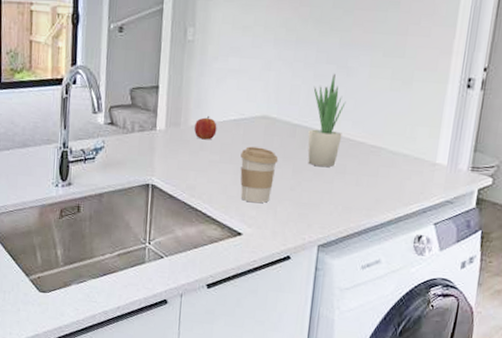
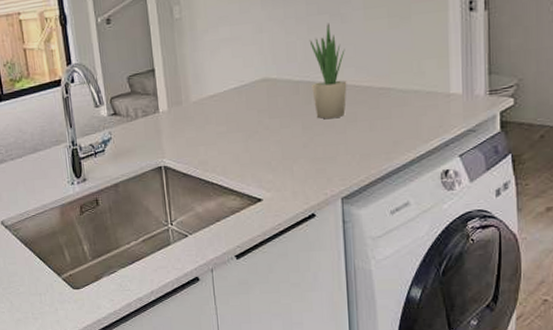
fruit: present [194,116,217,140] -> none [196,89,219,114]
coffee cup: present [240,146,279,203] -> none [247,110,286,167]

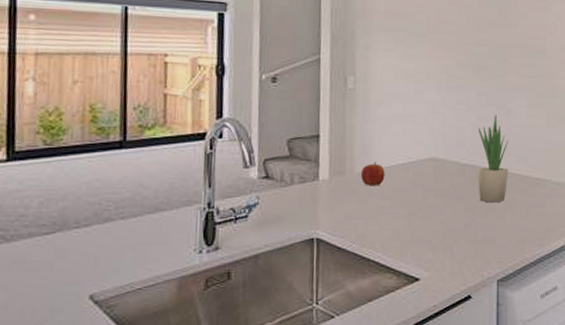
fruit: none [196,89,219,114] -> present [361,162,385,186]

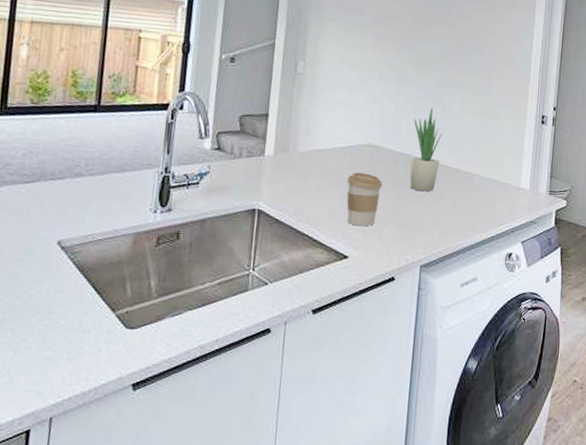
fruit: present [361,162,385,186] -> none [303,144,325,166]
coffee cup: none [412,189,450,246] -> present [346,172,383,226]

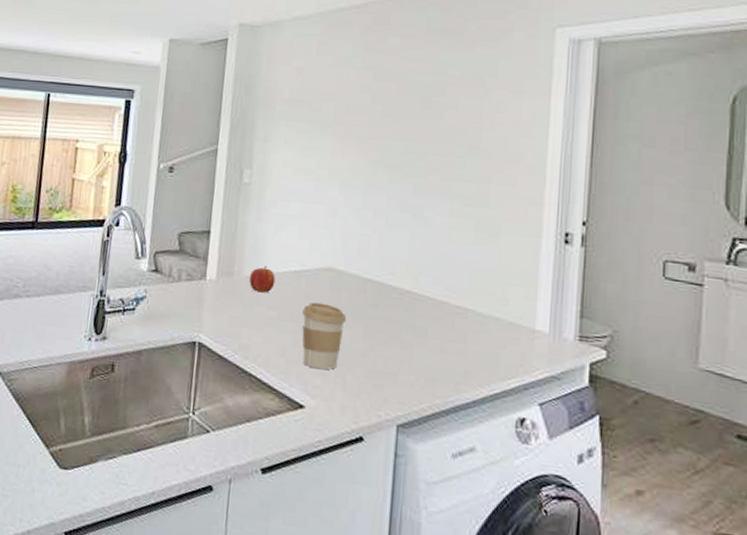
fruit: none [303,144,325,166] -> present [249,266,276,293]
potted plant: present [409,108,443,191] -> none [381,223,424,330]

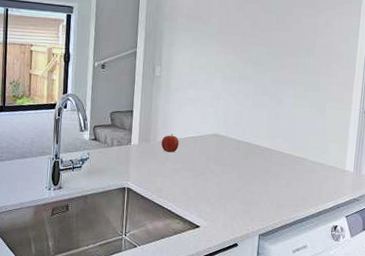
coffee cup: present [302,302,347,370] -> none [197,157,227,202]

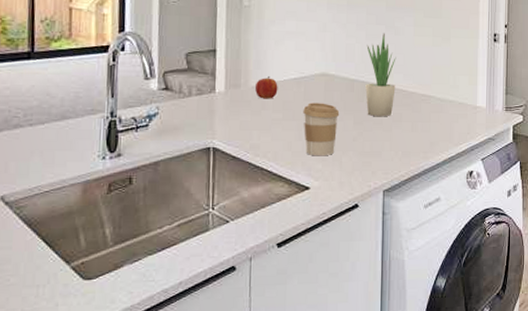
coffee cup: none [197,157,227,202] -> present [303,102,340,156]
potted plant: none [249,102,277,173] -> present [365,33,396,116]

